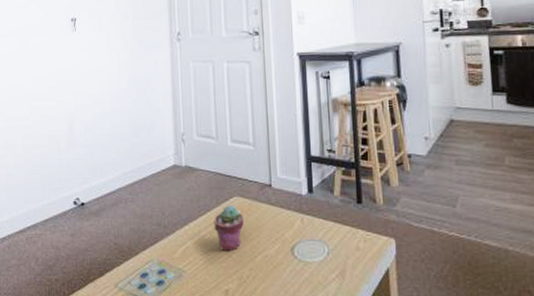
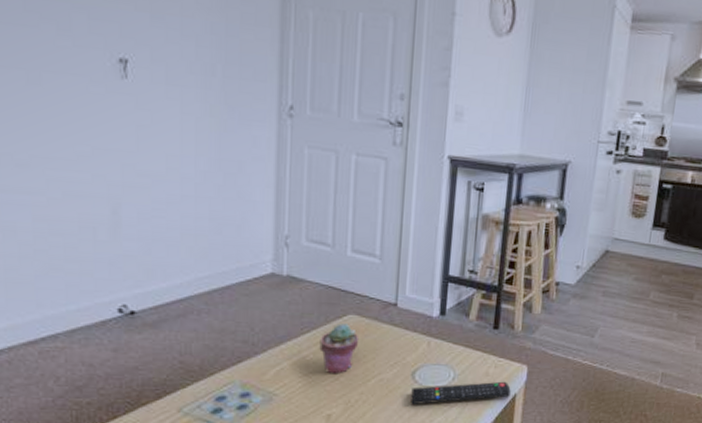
remote control: none [293,255,383,280] -> present [411,381,511,404]

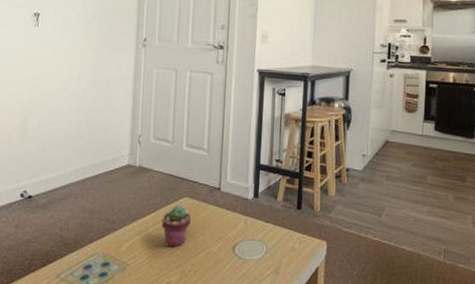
remote control: present [411,381,511,404] -> none [232,255,314,275]

